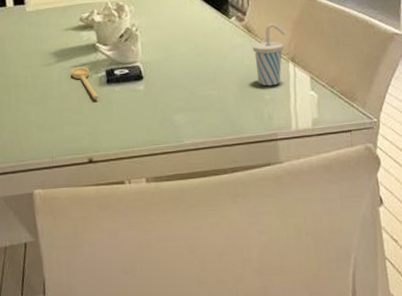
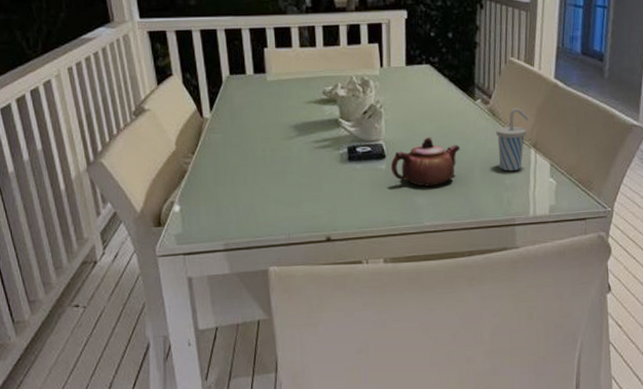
spoon: present [71,67,99,100] -> none [312,142,339,177]
teapot: none [148,56,217,105] -> present [390,136,460,187]

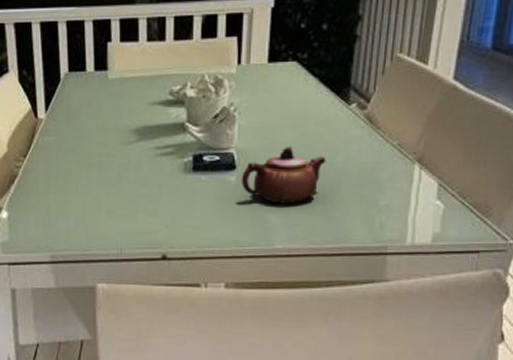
cup: present [496,107,530,171] -> none [372,114,417,190]

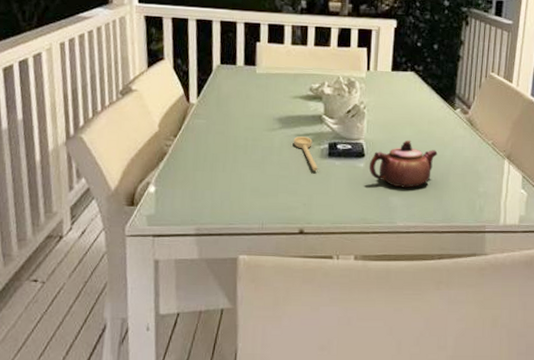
spoon: none [153,149,182,189] -> present [294,136,318,172]

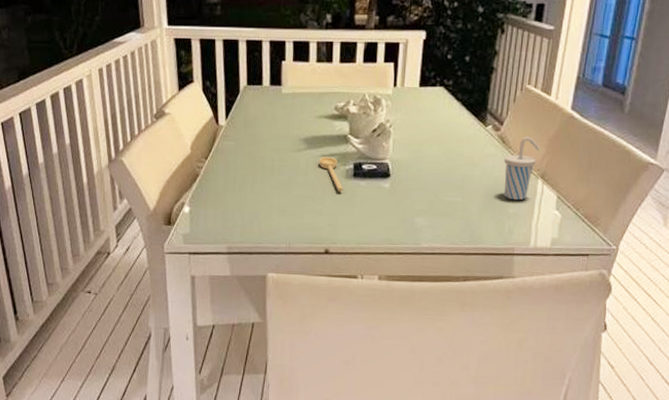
teapot: present [369,139,438,188] -> none [394,159,466,209]
cup: none [473,119,506,180] -> present [504,136,541,201]

